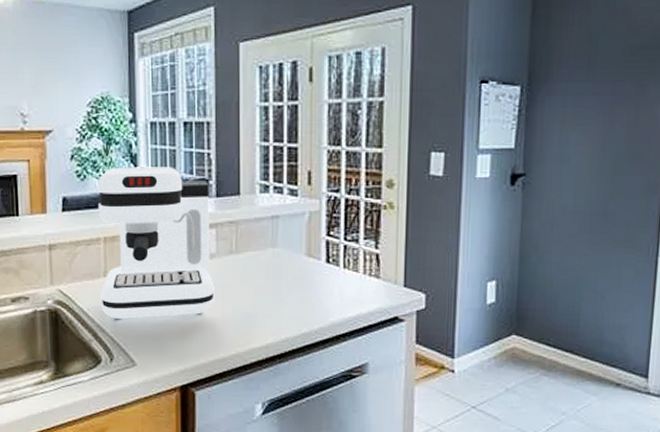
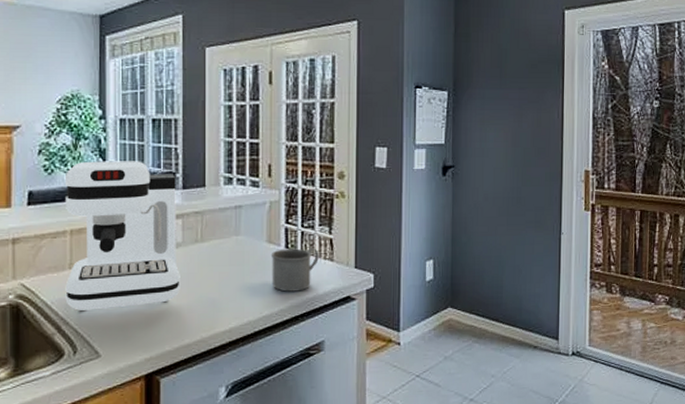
mug: none [310,263,363,309] -> present [270,248,319,292]

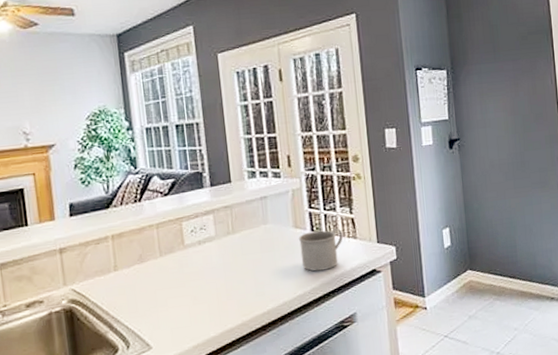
coffee maker: present [65,161,180,312] -> none [101,165,219,309]

